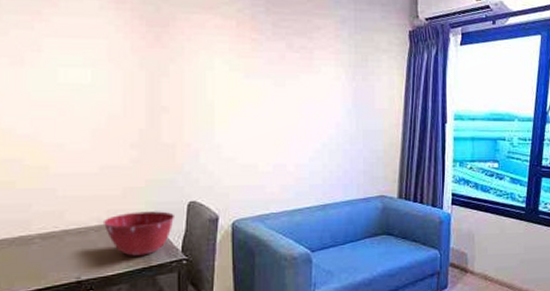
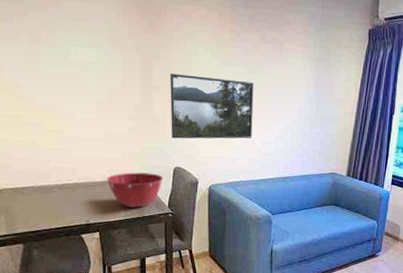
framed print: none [182,92,282,167] -> present [170,74,254,139]

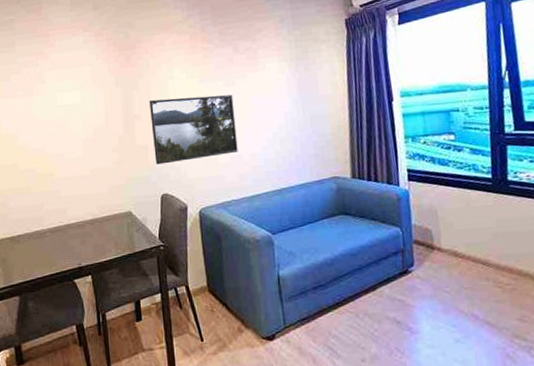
mixing bowl: present [106,172,164,208] -> none [95,204,152,244]

